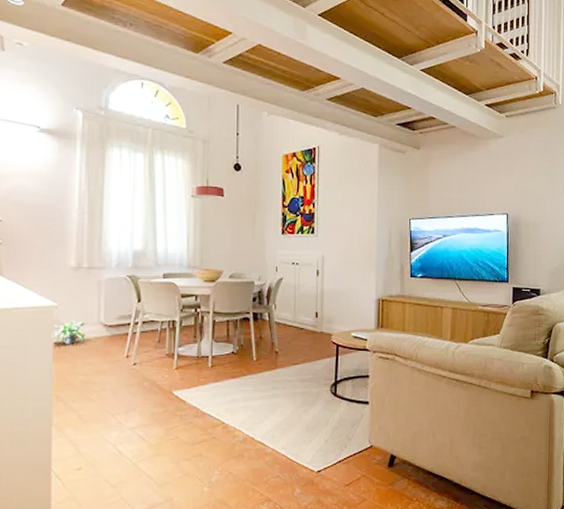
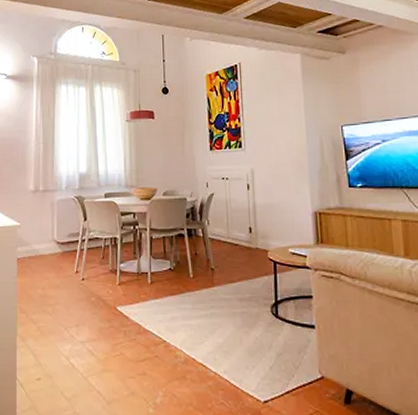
potted plant: present [52,320,88,344] -> none [16,238,44,260]

